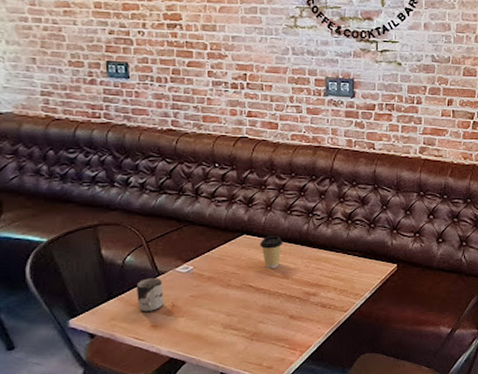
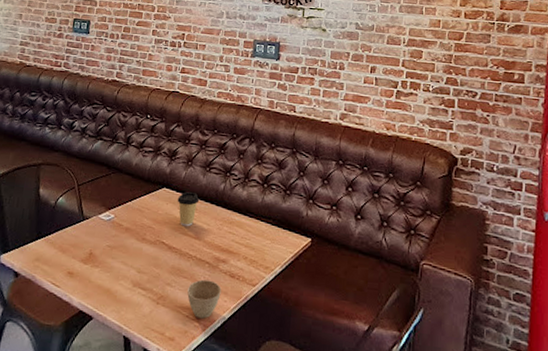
cup: present [136,278,164,313] -> none [60,222,85,258]
cup: none [281,312,314,346] -> present [187,279,222,319]

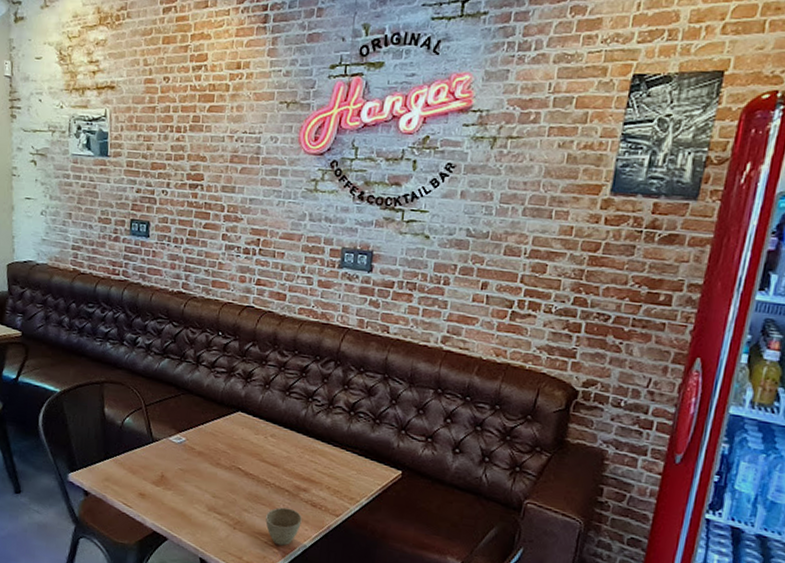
coffee cup: present [177,191,200,227] -> none [253,416,278,453]

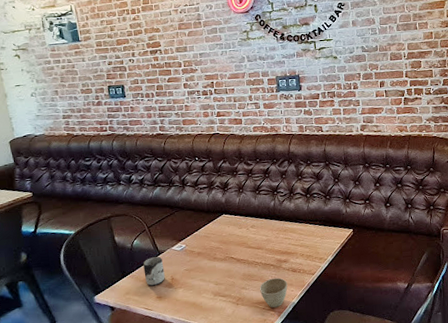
cup: none [130,443,156,479] -> present [143,256,165,287]

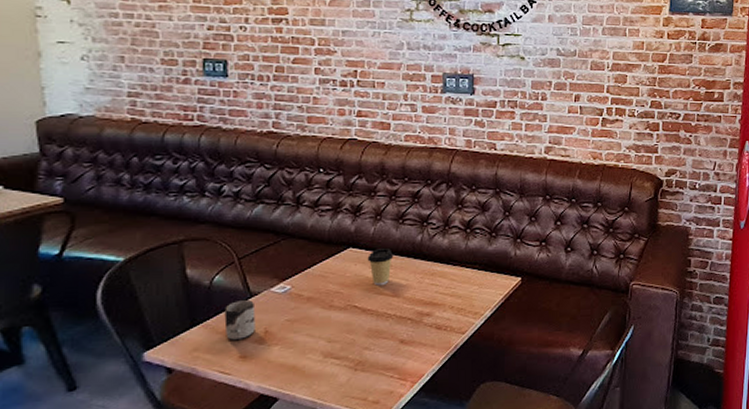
coffee cup: none [236,213,256,242] -> present [367,247,394,286]
cup: present [260,277,288,308] -> none [389,336,428,376]

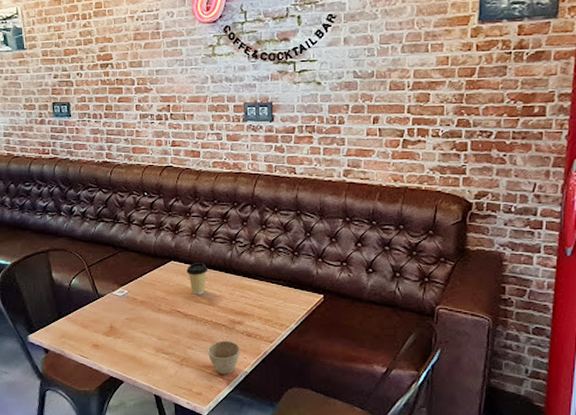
cup: present [224,300,256,341] -> none [81,300,104,332]
cup: none [389,336,428,376] -> present [208,340,240,375]

